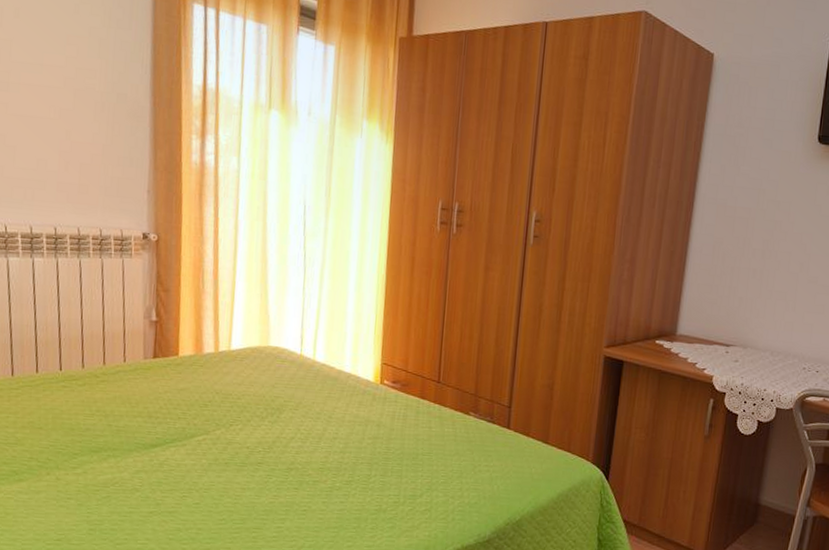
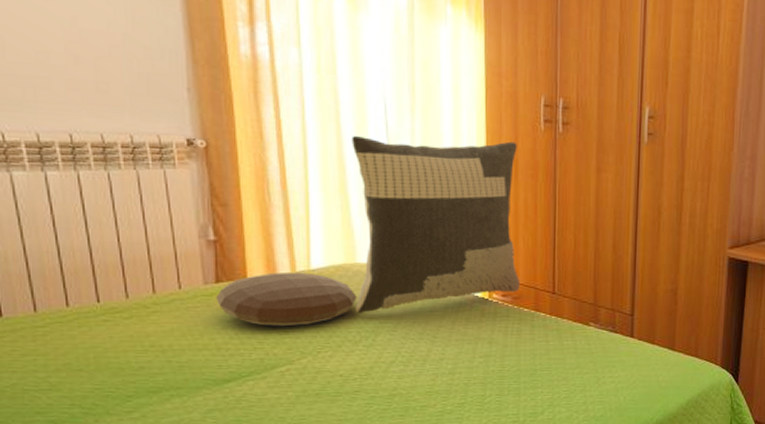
cushion: none [152,351,267,400] -> present [217,272,357,327]
pillow: none [265,232,415,392] -> present [352,135,521,313]

